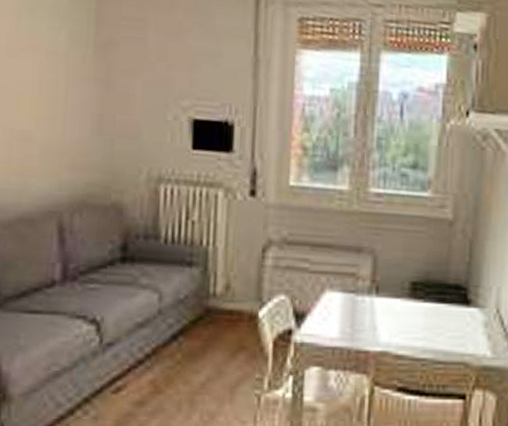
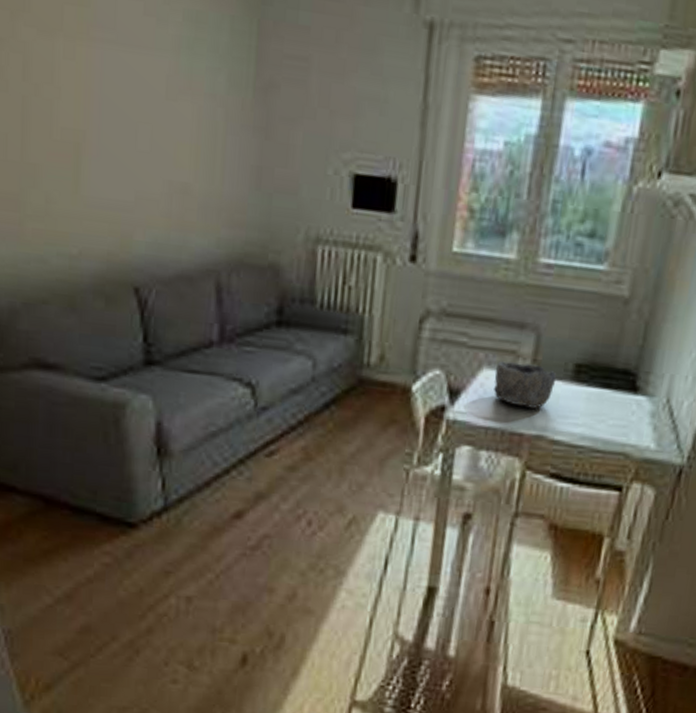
bowl: none [337,283,395,326] -> present [494,361,557,409]

